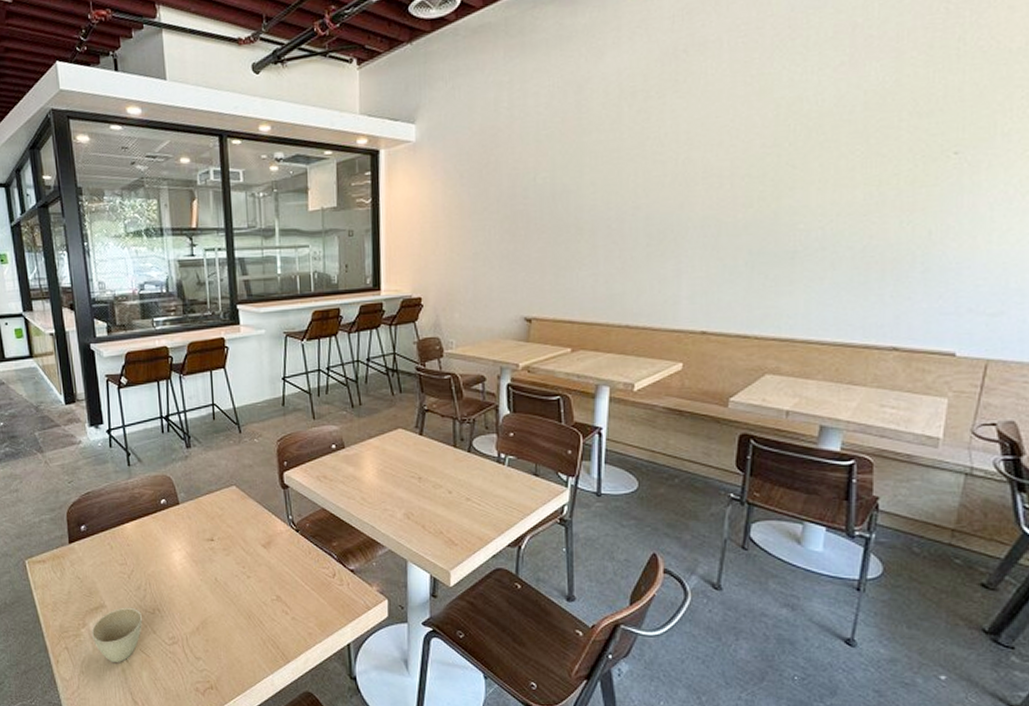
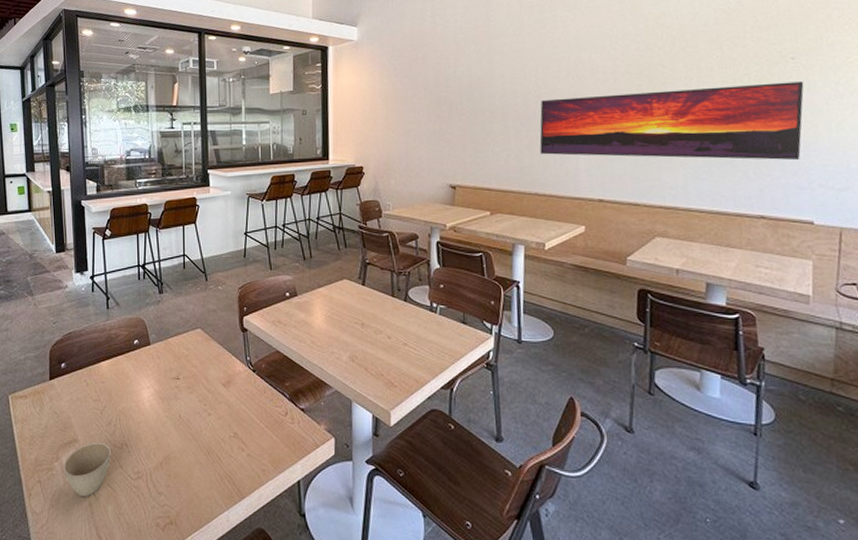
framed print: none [634,182,966,281] -> present [539,81,804,161]

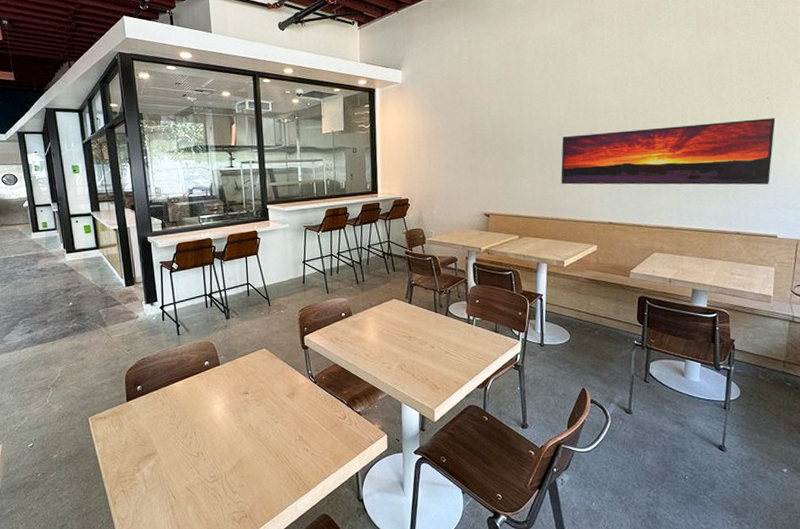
cup: present [63,442,110,497] -> none [144,452,188,501]

